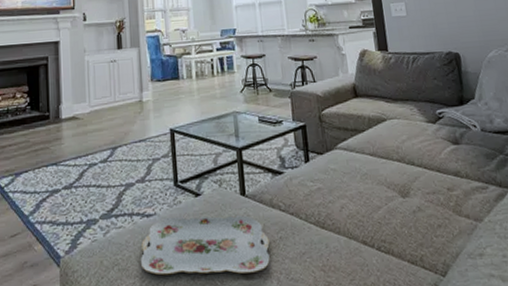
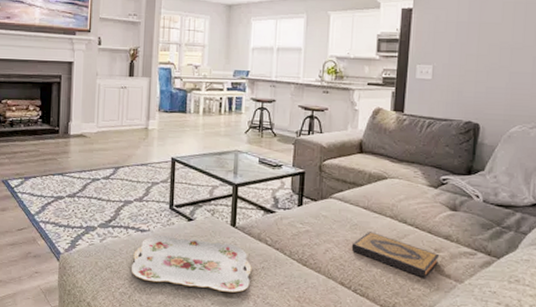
hardback book: none [366,179,454,223] -> present [351,232,440,278]

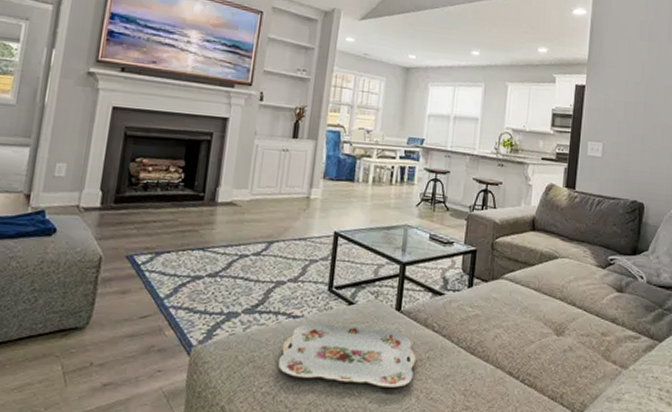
hardback book: present [351,232,440,278] -> none [521,315,607,365]

